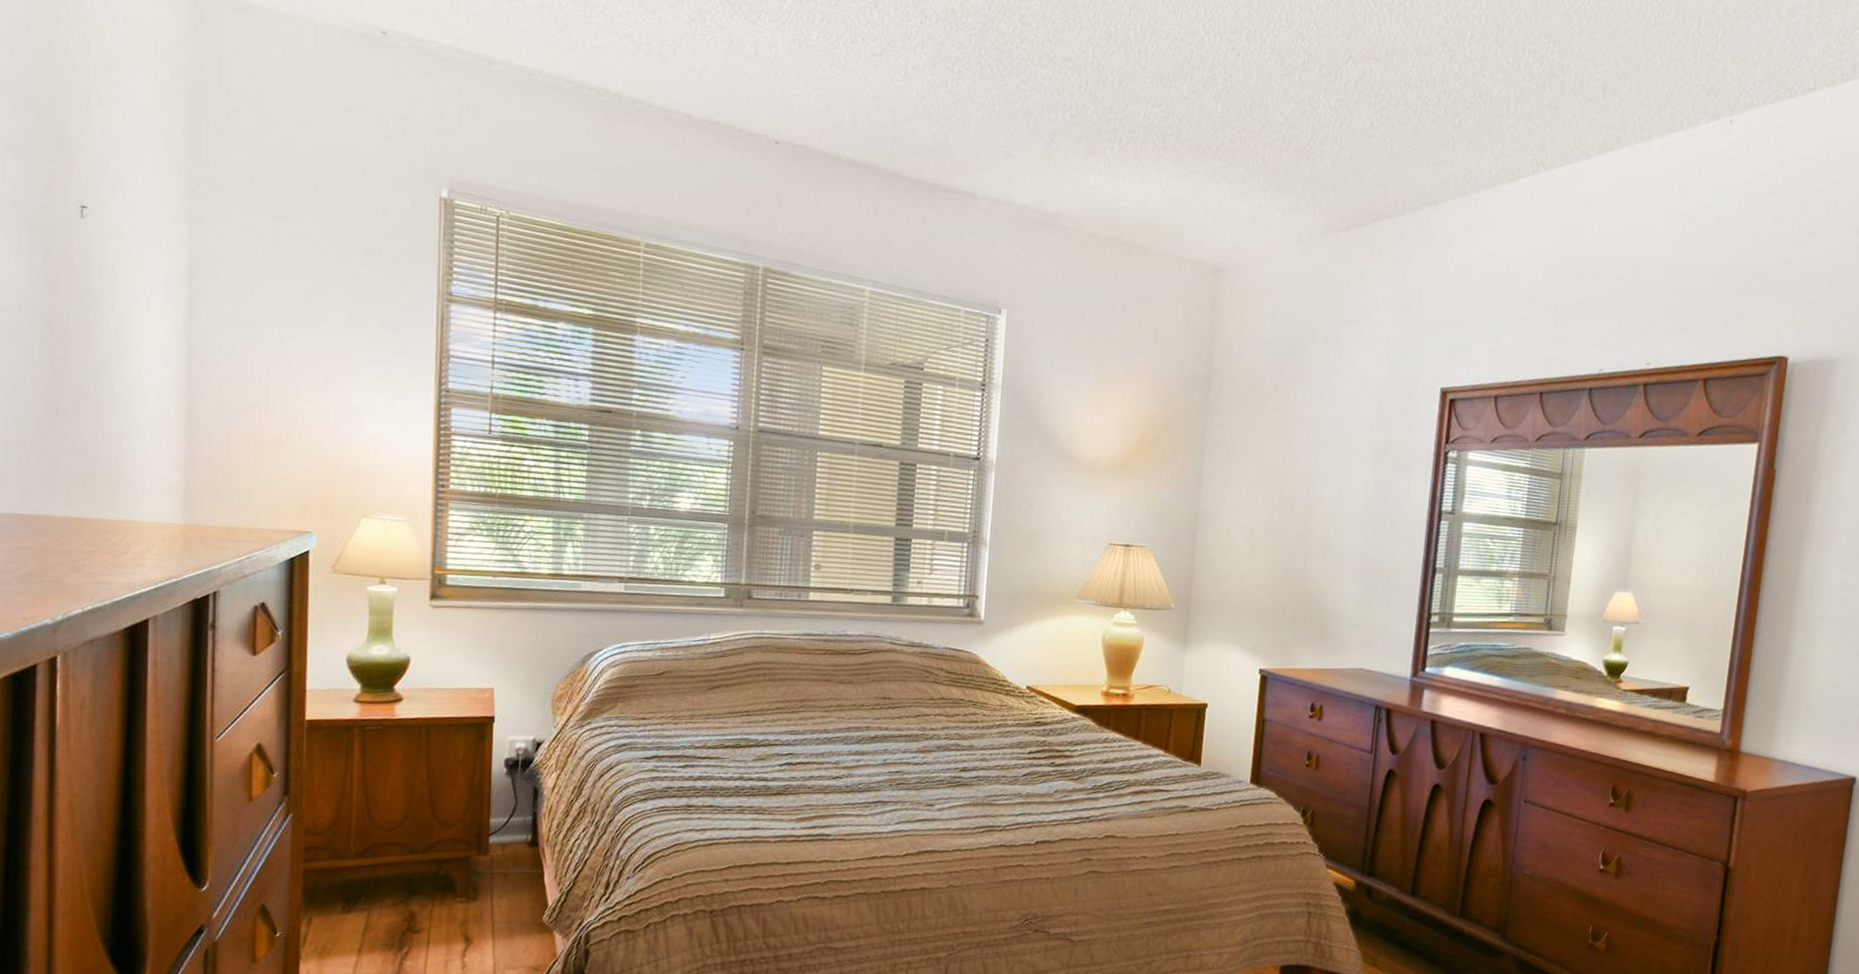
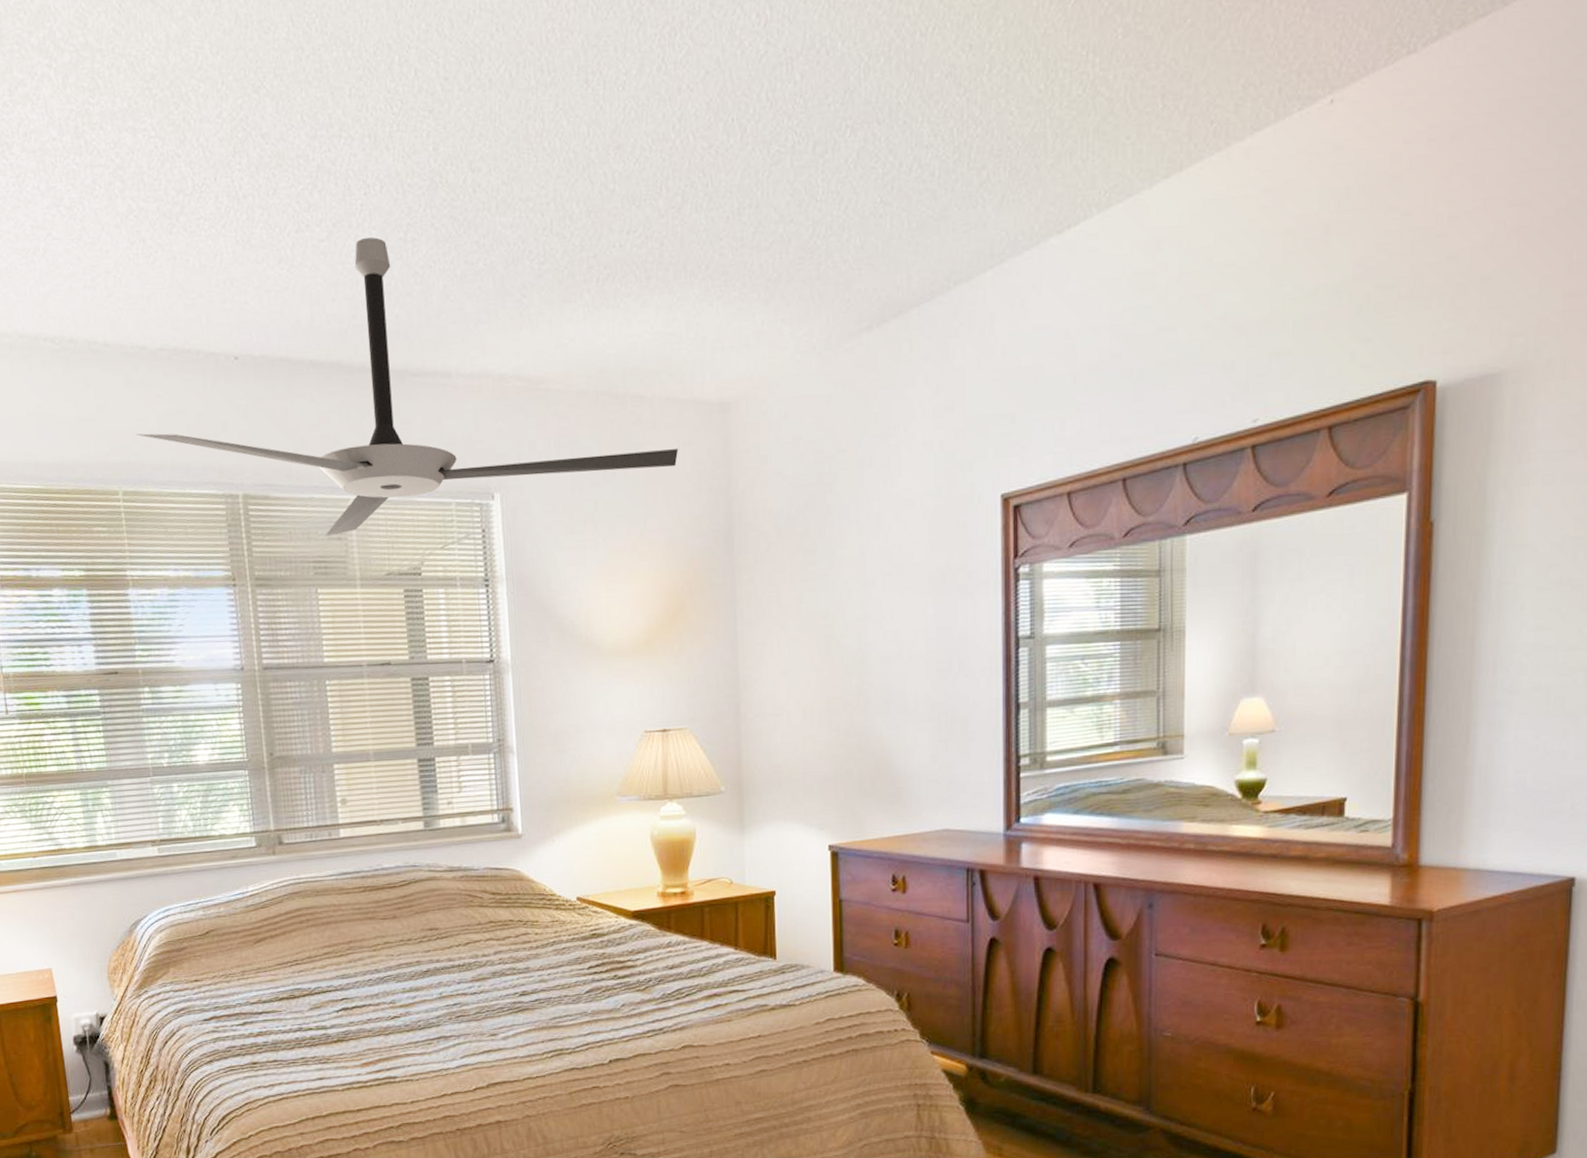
ceiling fan: none [667,61,1173,320] -> present [136,237,679,537]

